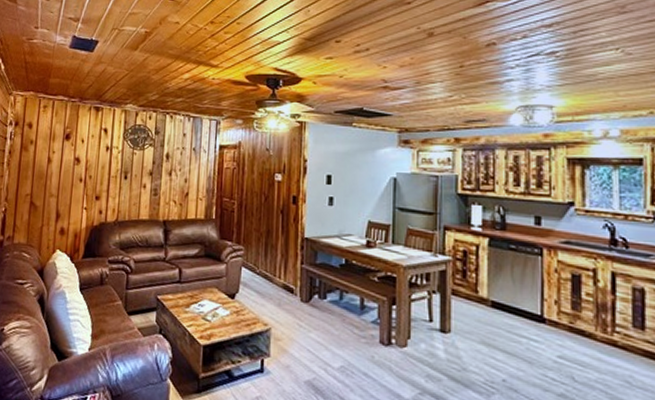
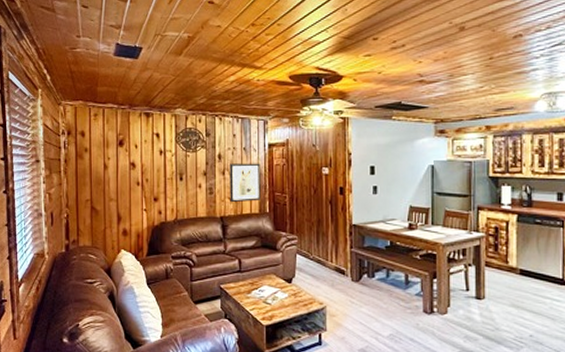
wall art: none [174,164,210,206] -> present [230,163,261,203]

